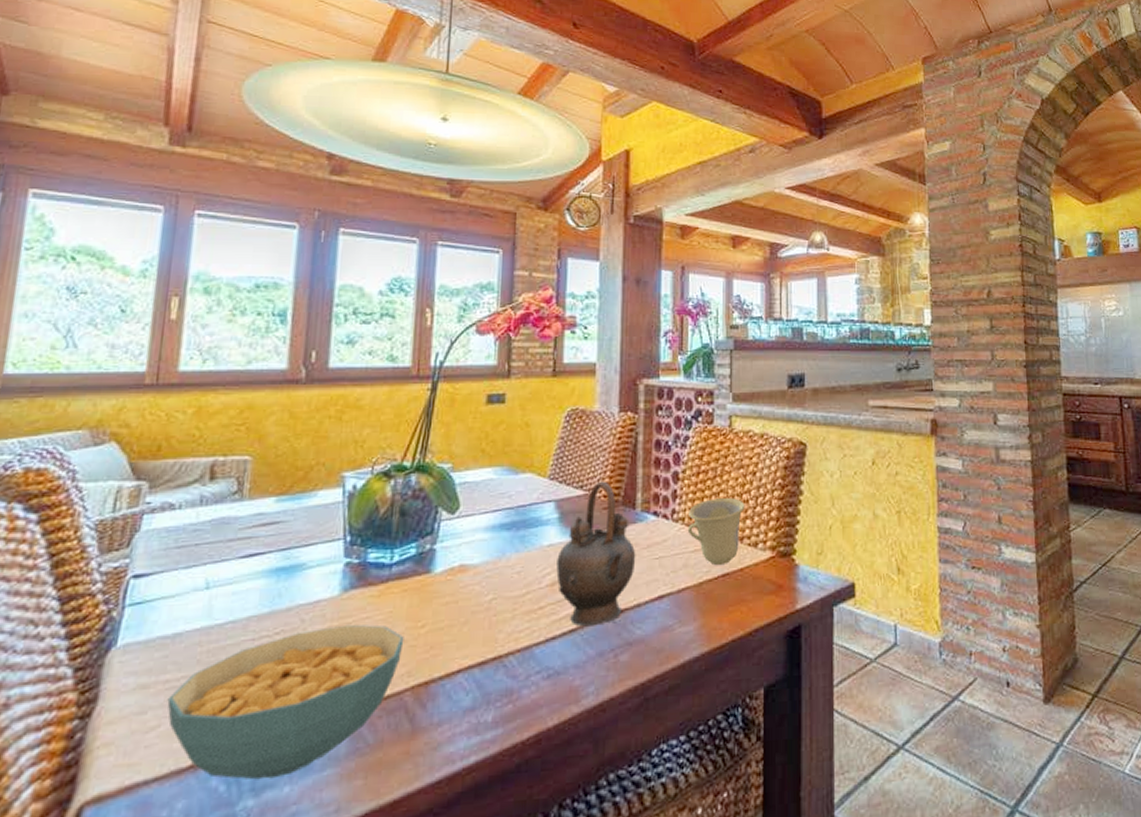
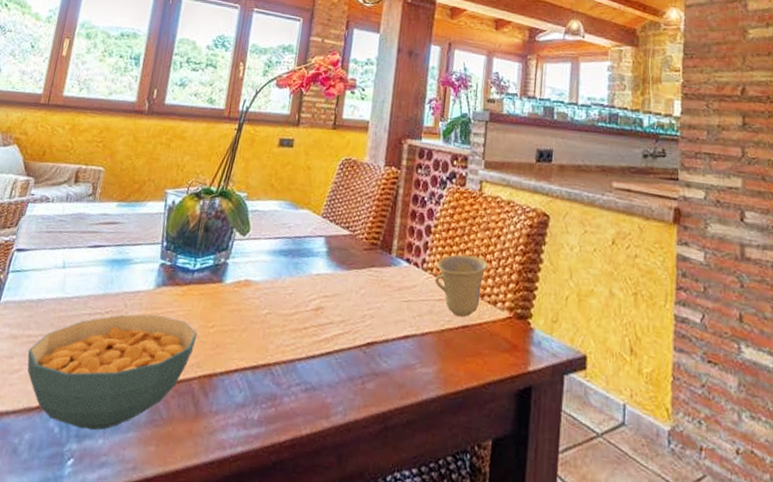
teapot: present [556,481,636,627] -> none [320,224,389,353]

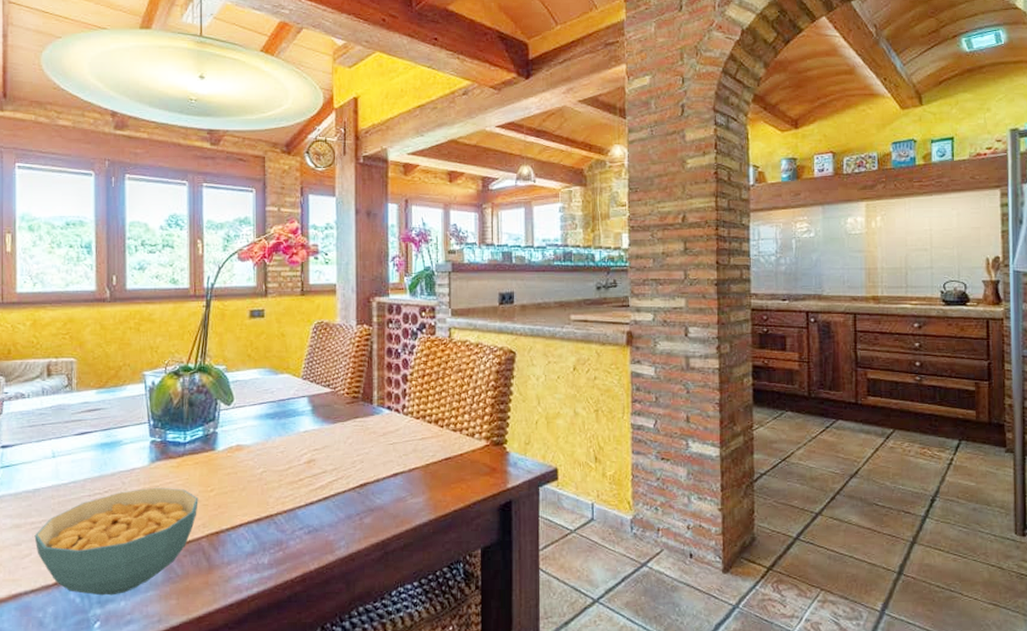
cup: present [434,254,488,317] -> none [415,397,464,451]

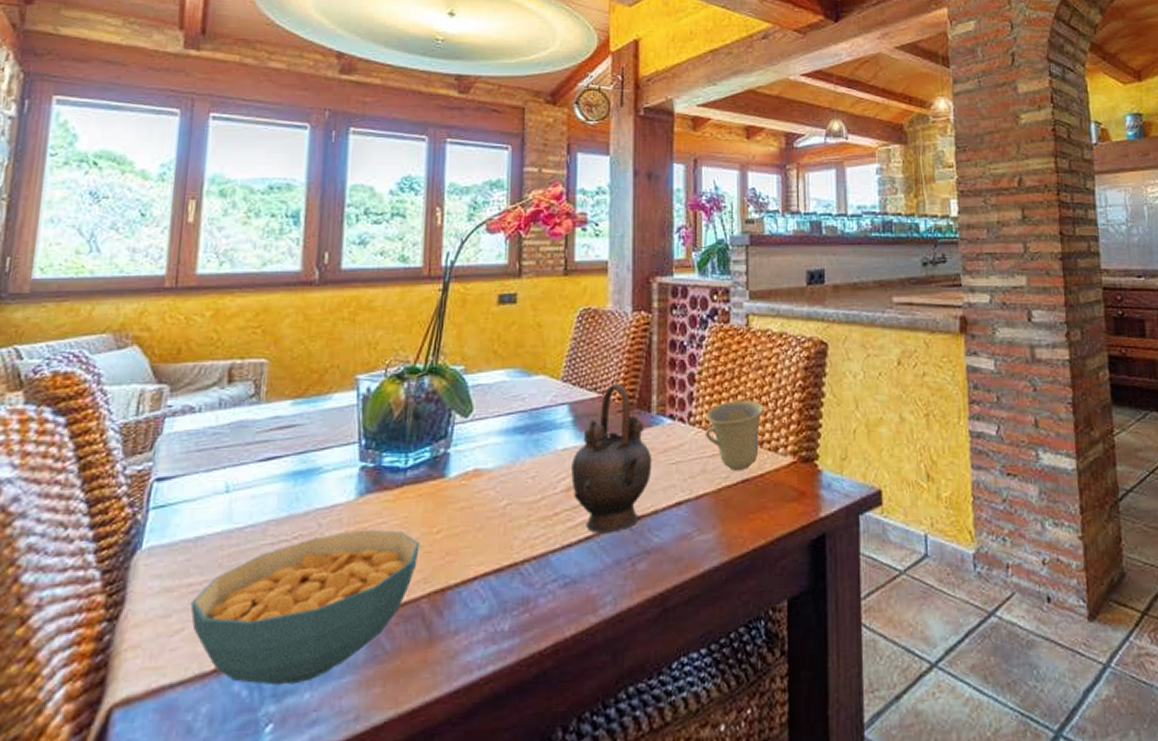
teapot: none [311,381,375,495] -> present [571,383,652,534]
cup: none [415,397,464,451] -> present [704,400,764,471]

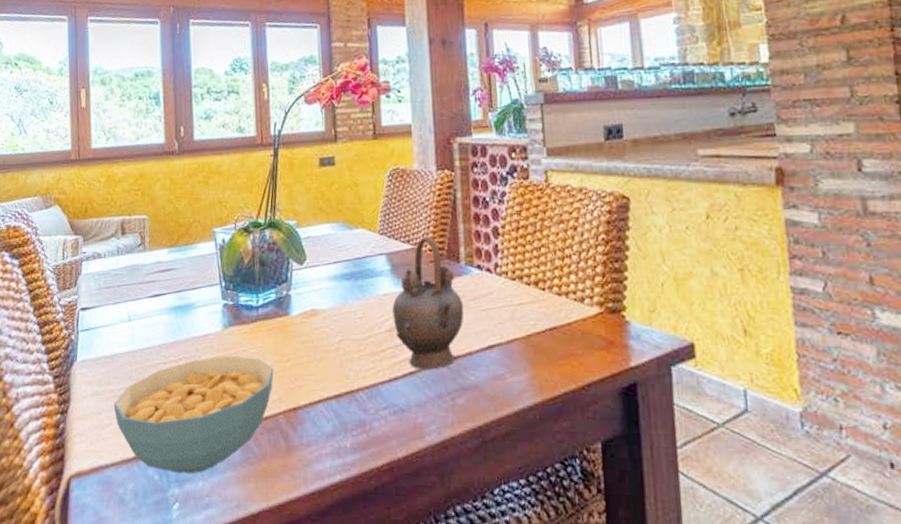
cup: present [704,400,764,471] -> none [511,253,568,320]

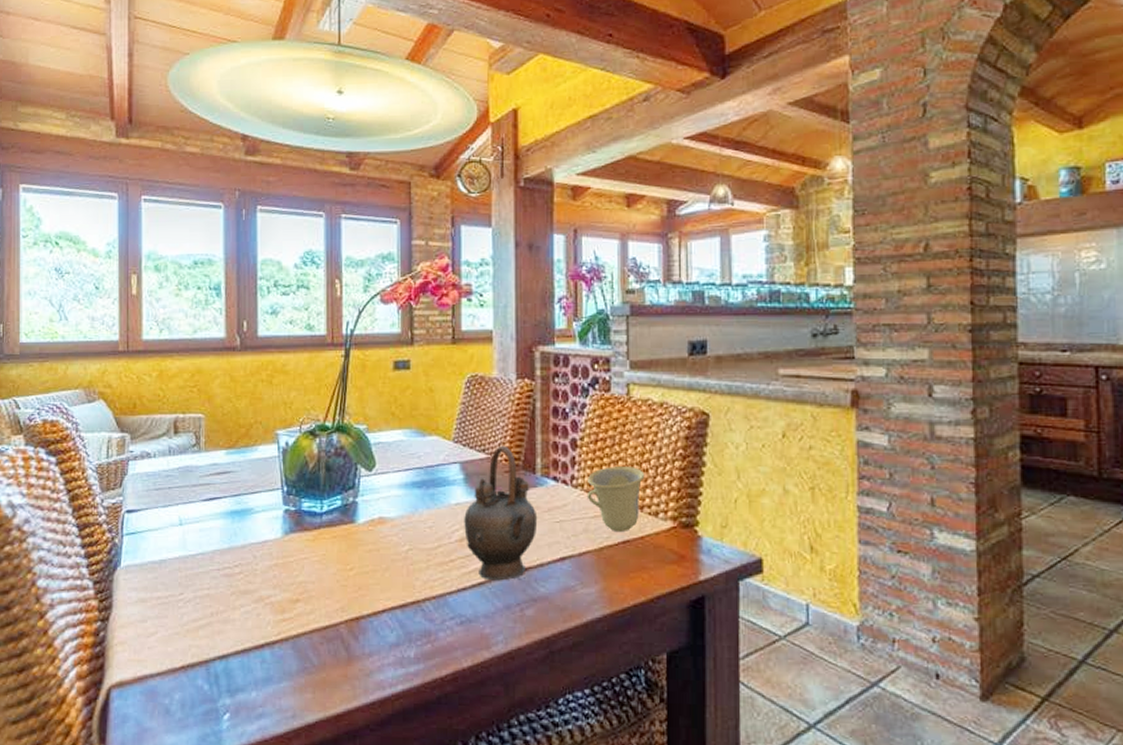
cereal bowl: present [113,355,274,475] -> none [160,563,337,684]
cup: none [511,253,568,320] -> present [587,467,645,533]

